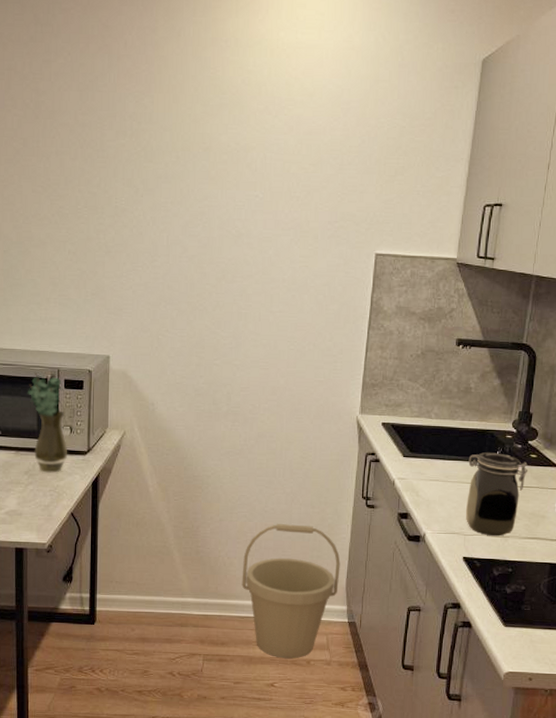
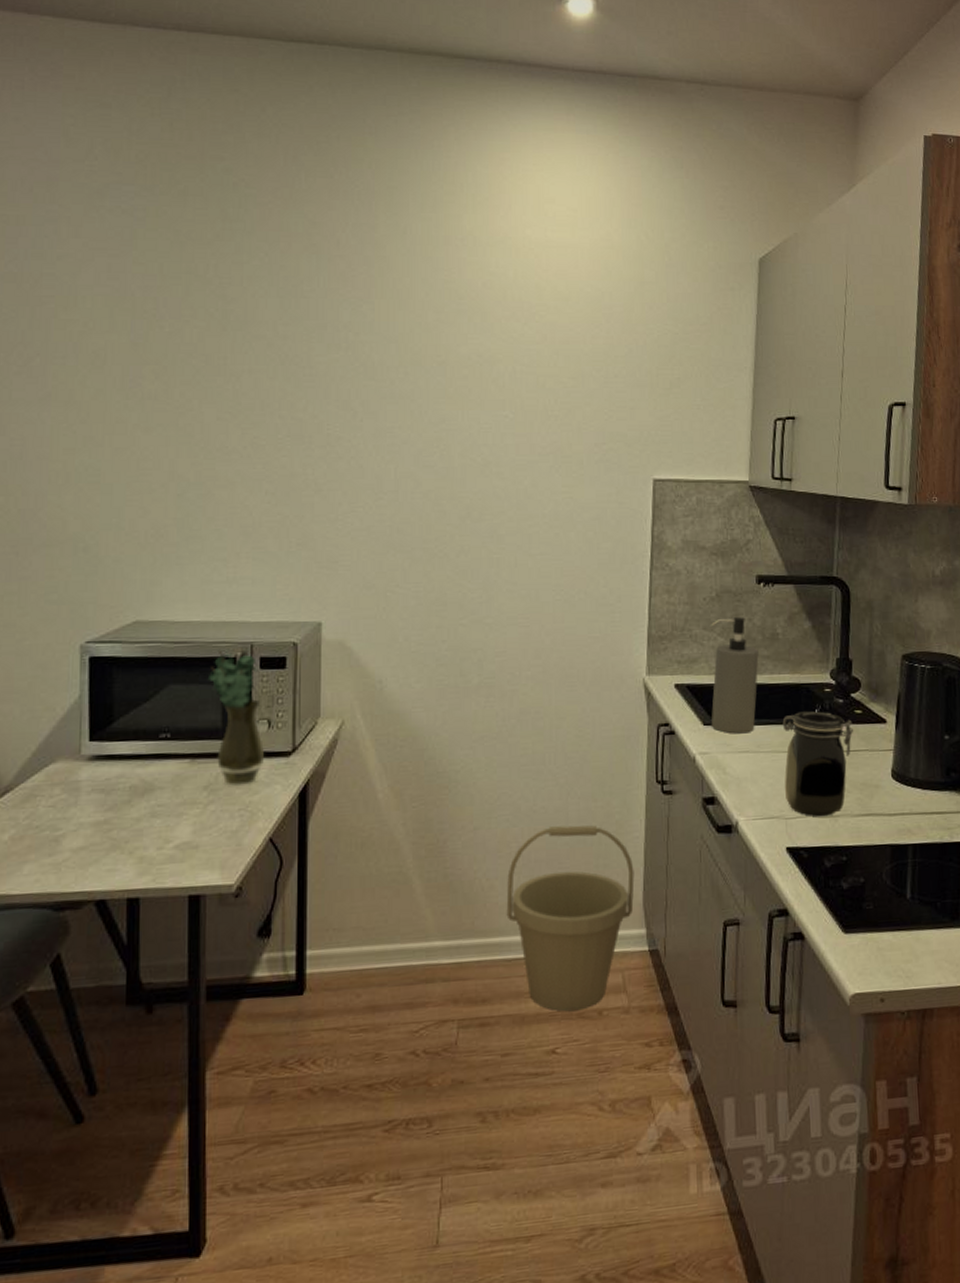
soap dispenser: none [410,371,454,466] -> present [710,616,759,734]

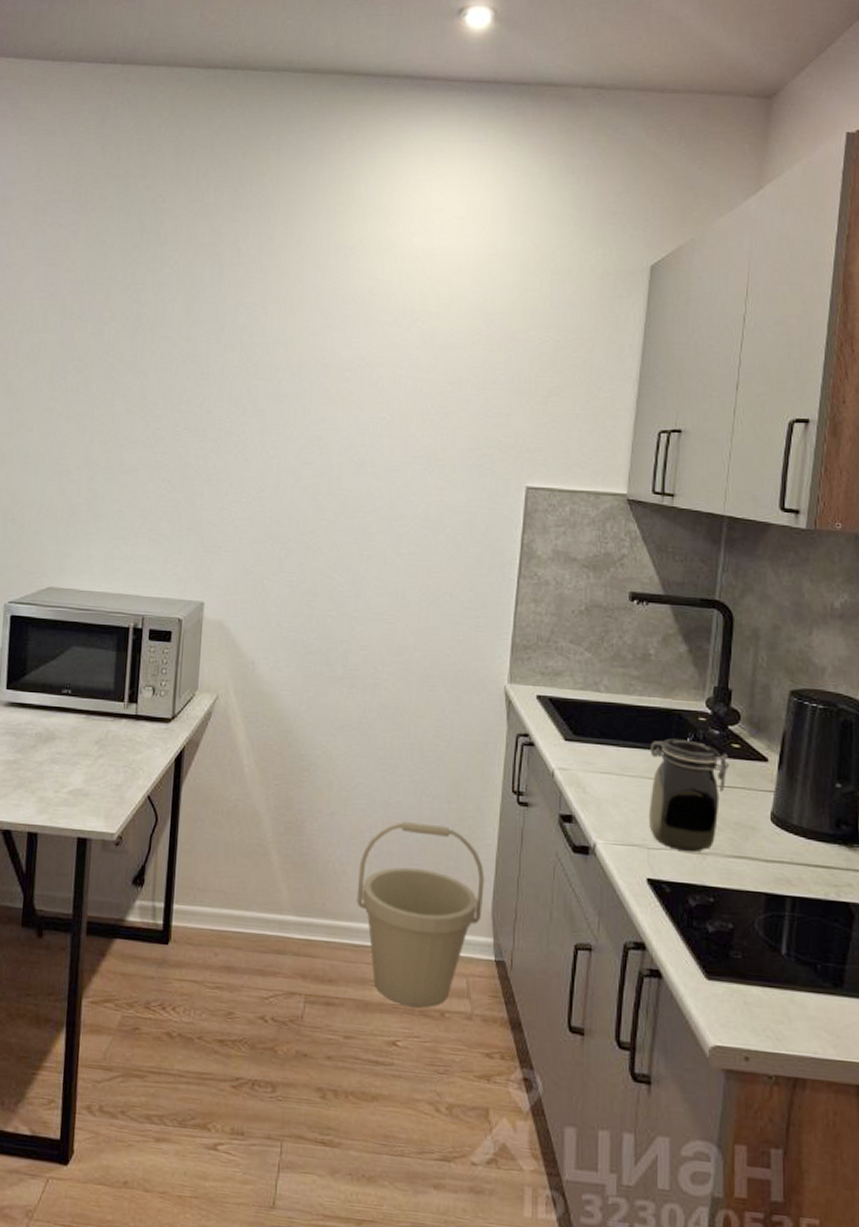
vase: present [207,649,265,786] -> none [104,618,149,744]
soap dispenser: present [710,616,759,734] -> none [574,632,628,754]

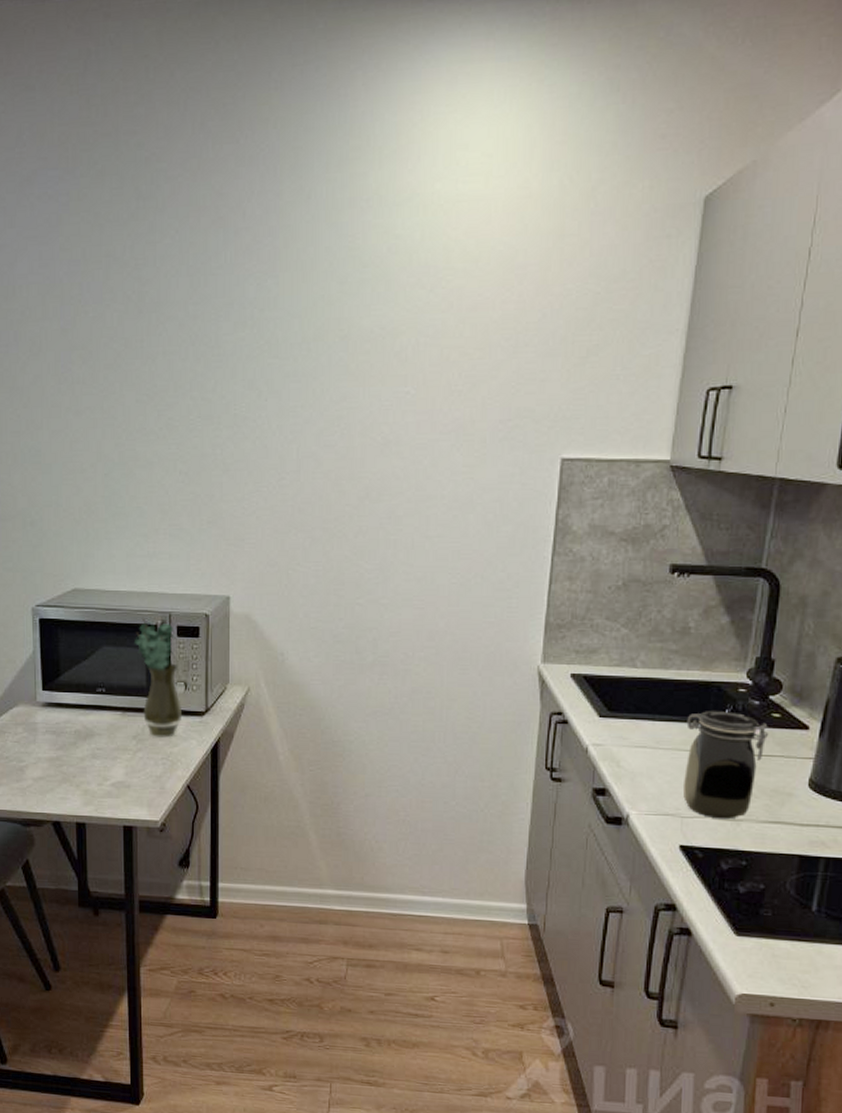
vase: none [104,618,149,744] -> present [133,617,183,738]
bucket: present [356,822,485,1008] -> none [393,801,518,968]

